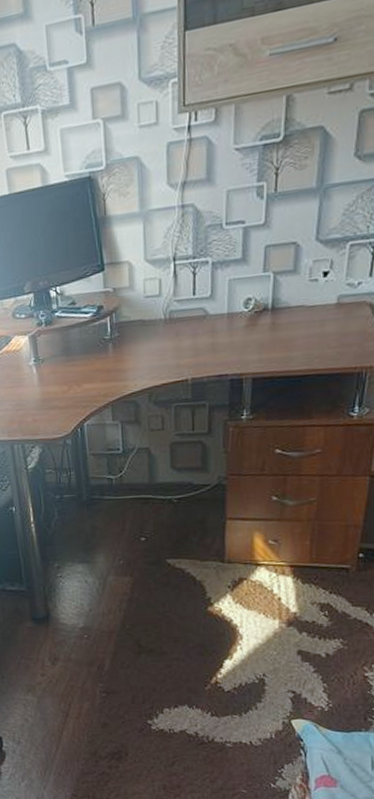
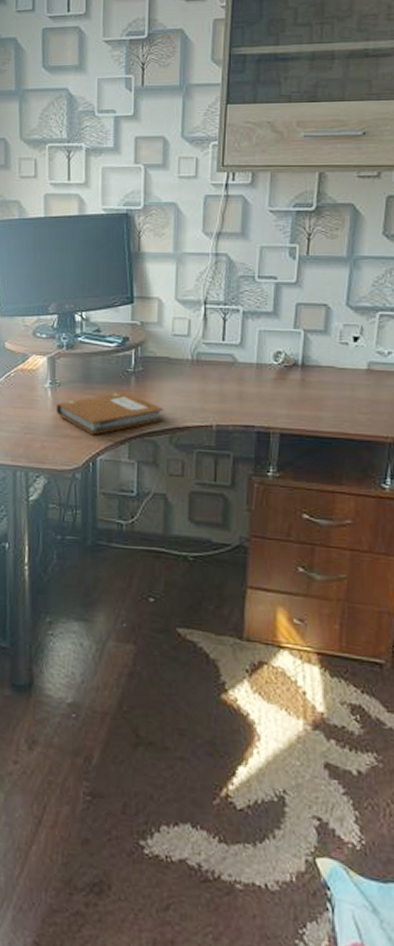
notebook: none [41,358,143,404] -> present [55,391,165,435]

